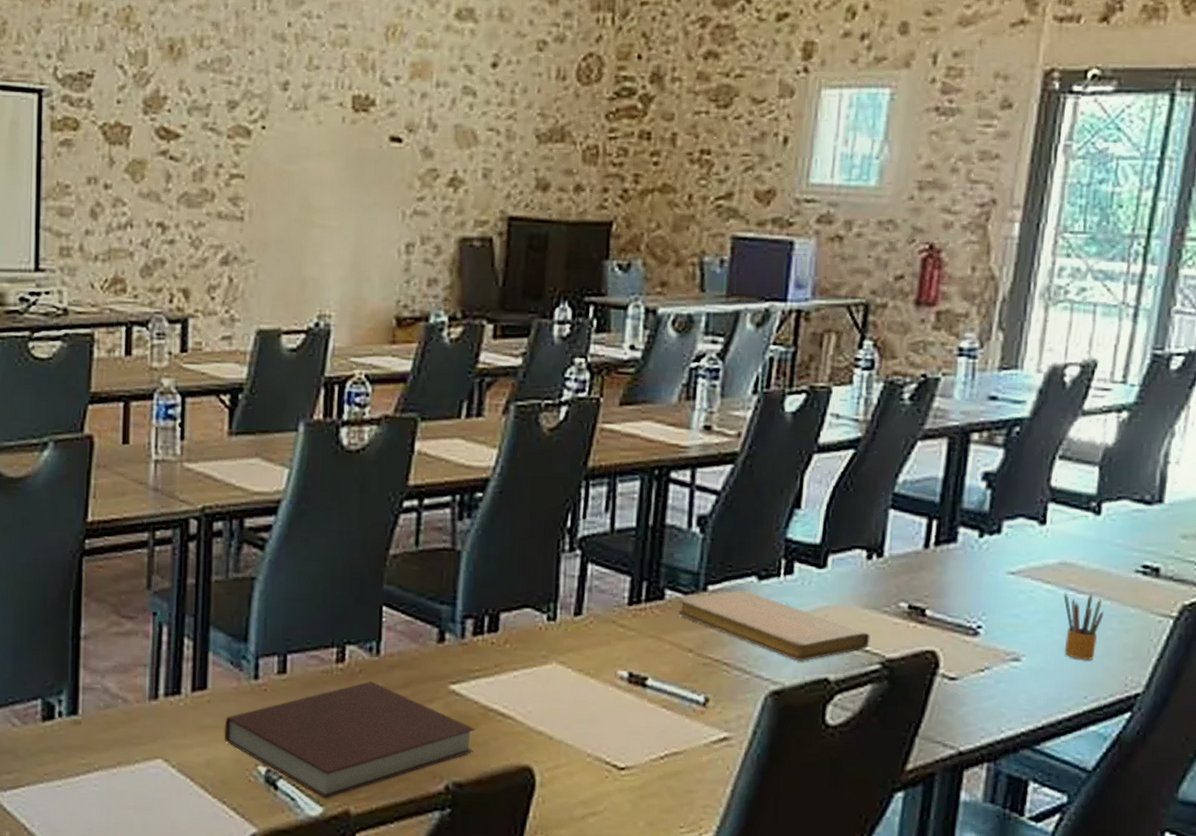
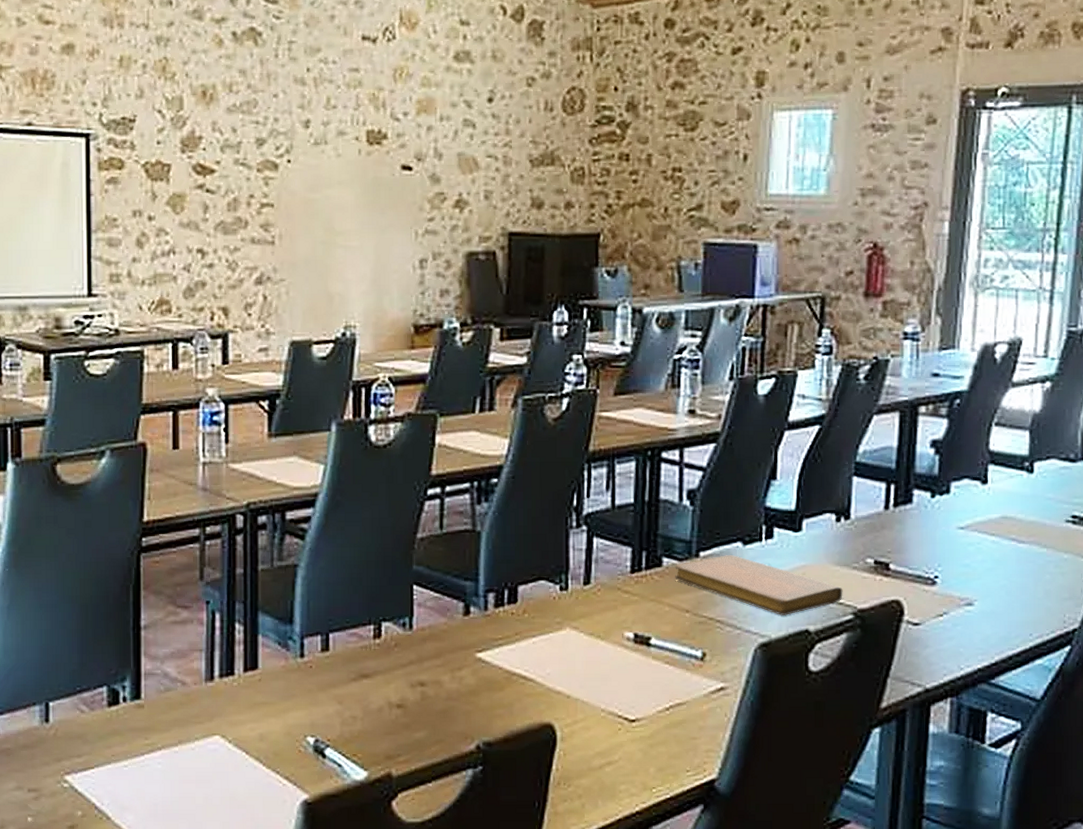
notebook: present [224,681,476,799] -> none [275,654,501,764]
pencil box: present [1063,591,1104,660] -> none [1006,542,1042,601]

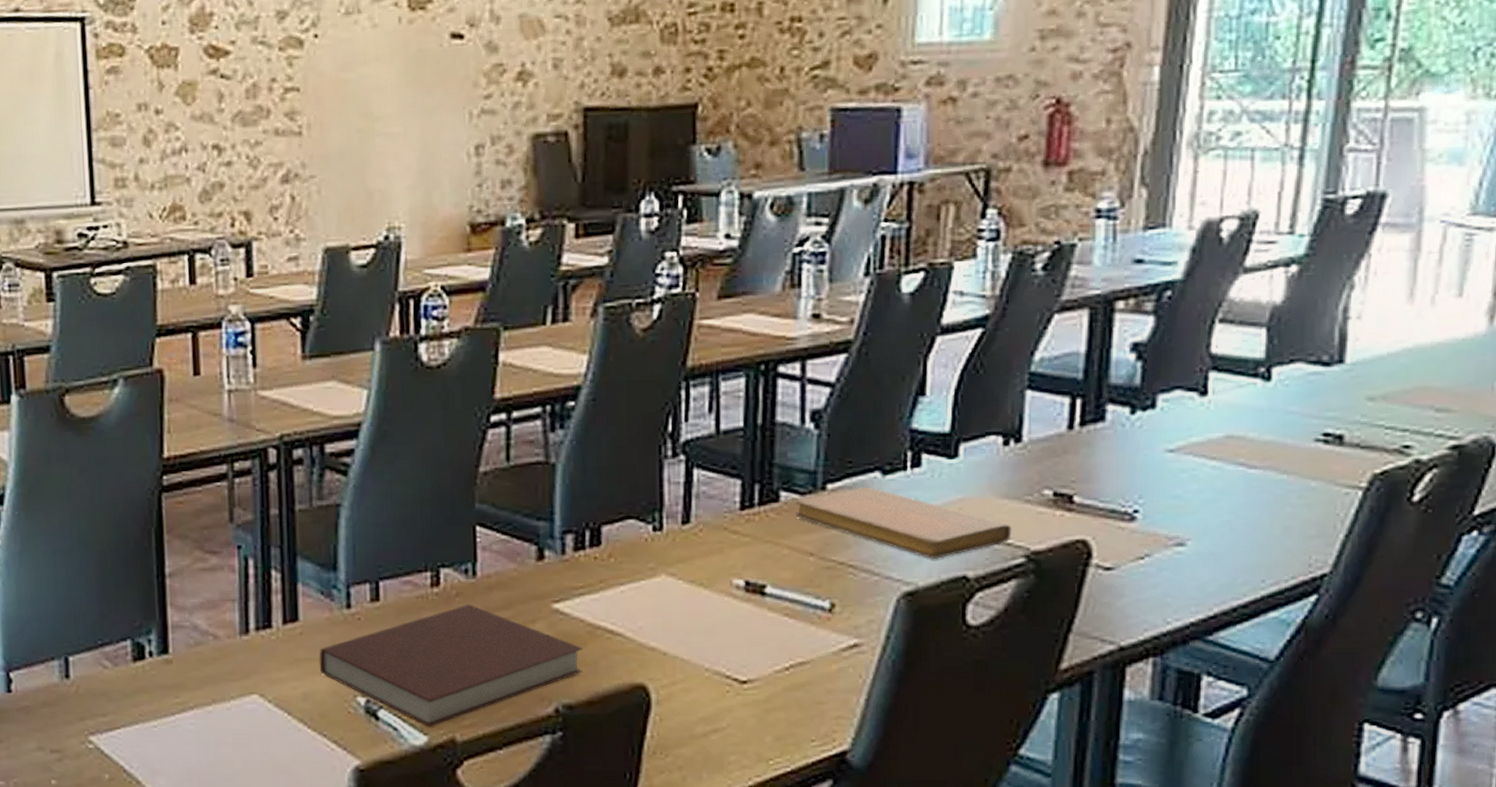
notebook: none [275,654,501,764] -> present [319,604,583,727]

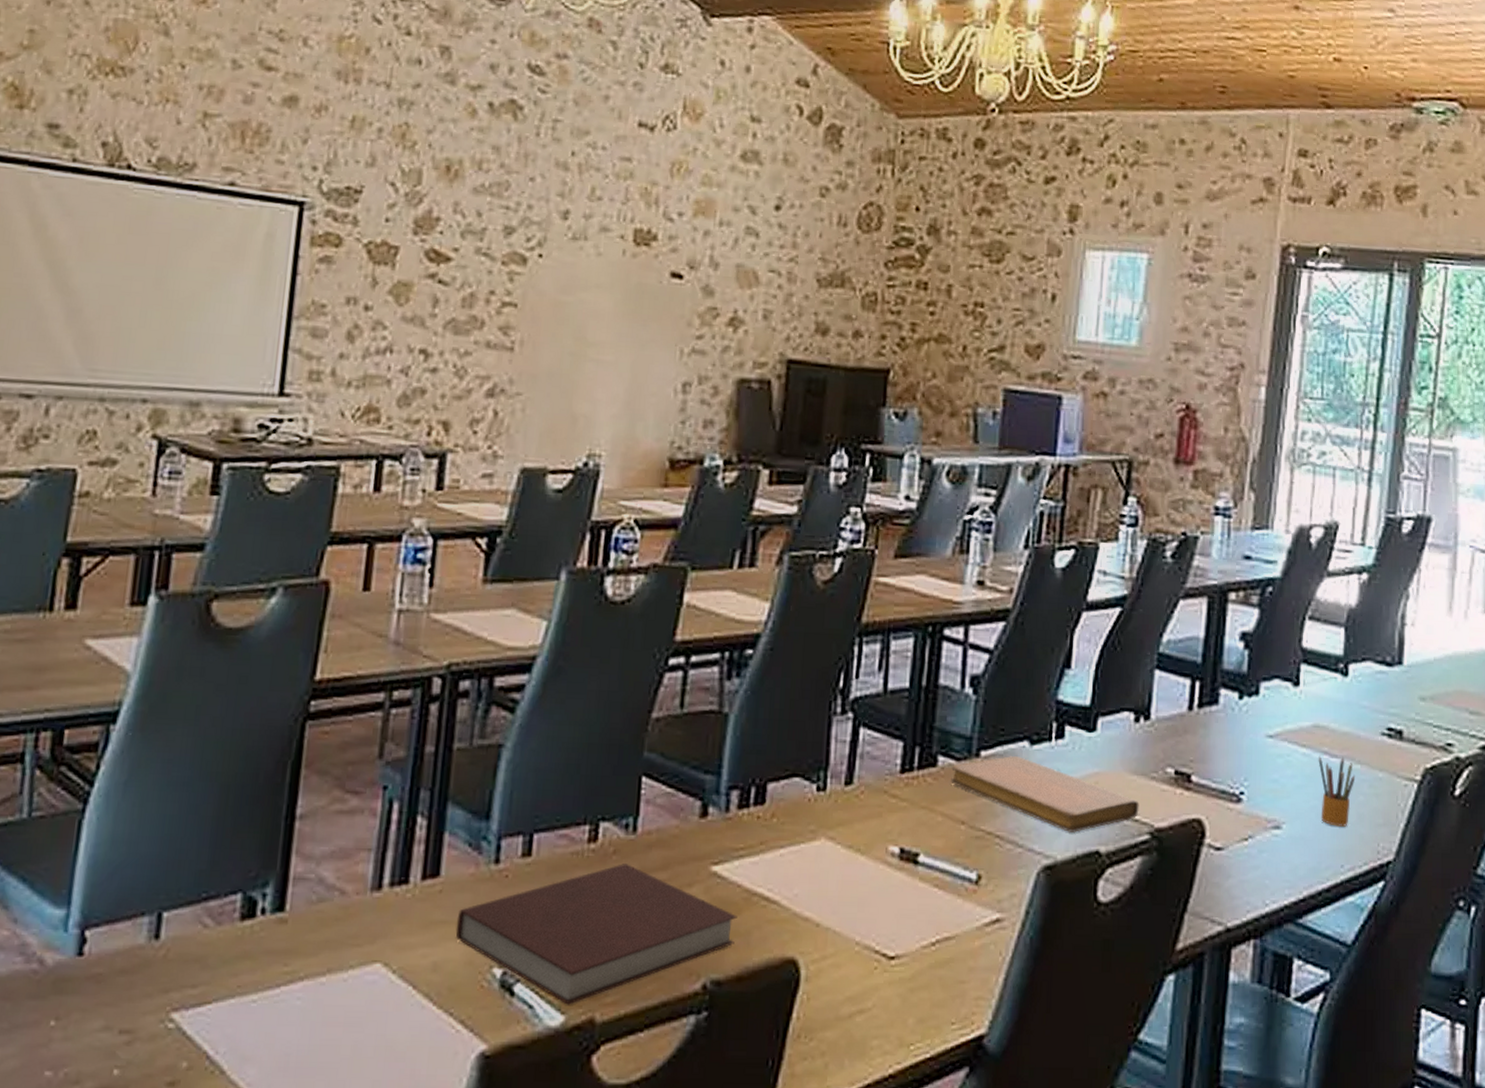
pencil box: none [1232,467,1281,540] -> present [1318,755,1356,827]

